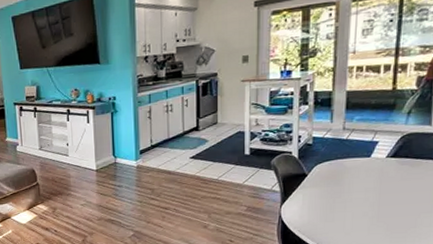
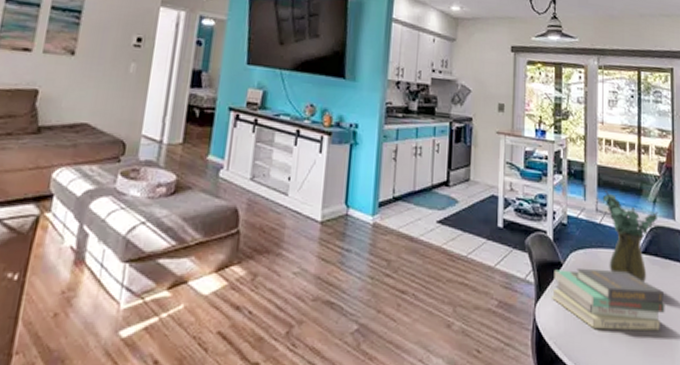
books: none [297,173,412,219] -> present [552,267,665,331]
vase: none [350,110,413,180] -> present [602,190,658,283]

